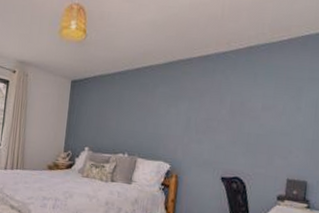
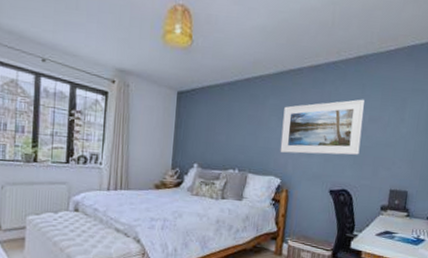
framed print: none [169,87,257,143] -> present [280,99,365,155]

